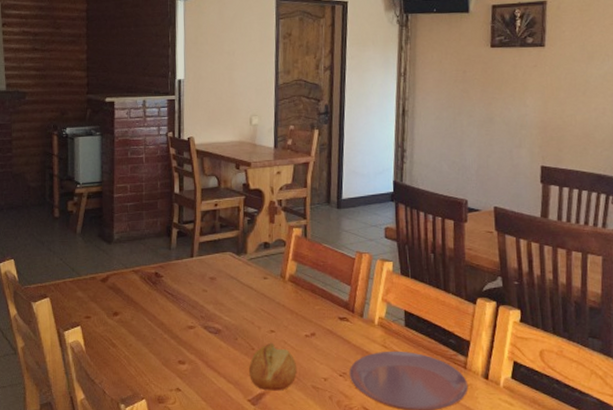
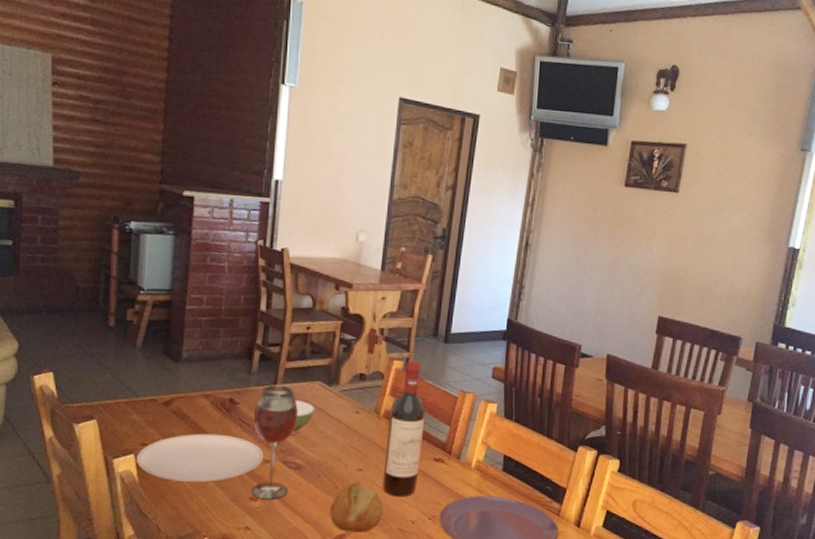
plate: none [83,305,187,350] -> present [137,433,264,483]
wineglass: none [176,258,213,362] -> present [251,385,298,499]
bowl: none [209,270,228,302] -> present [291,400,315,435]
wine bottle: none [293,228,327,356] -> present [382,361,426,497]

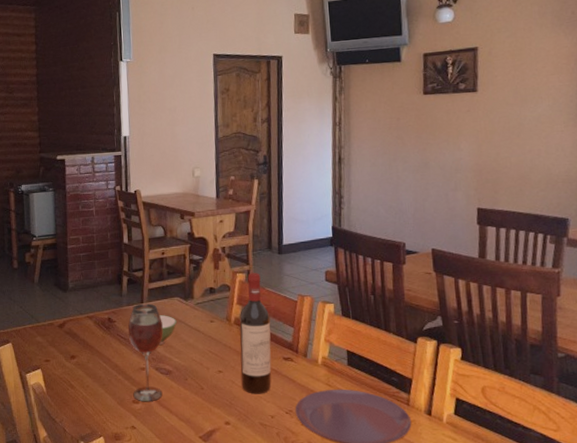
plate: present [137,433,264,483] -> none [43,348,140,391]
bread roll: present [330,481,383,533] -> none [199,382,244,428]

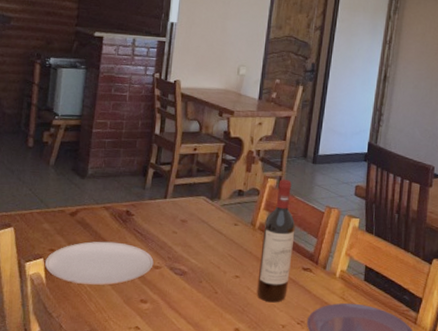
plate: none [43,348,140,391] -> present [45,241,154,286]
wineglass: present [128,303,163,401] -> none [142,199,184,302]
bowl: present [159,315,177,345] -> none [178,213,200,244]

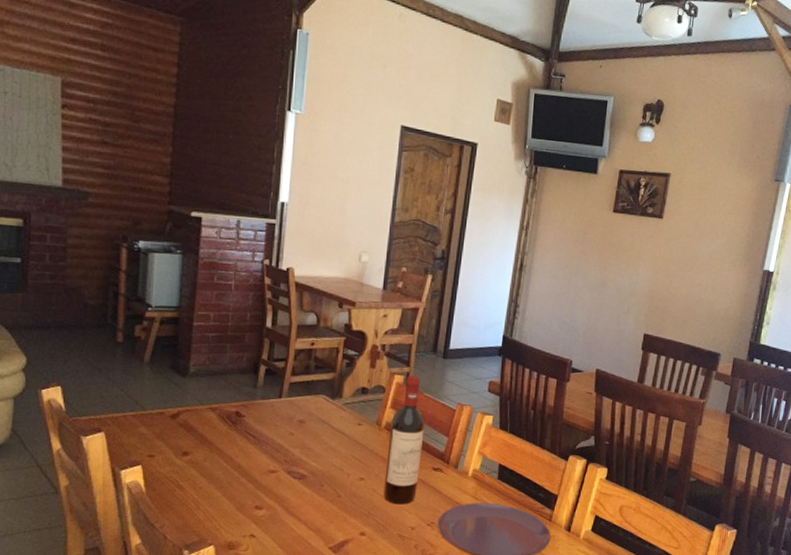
plate: present [45,241,154,286] -> none [144,445,269,493]

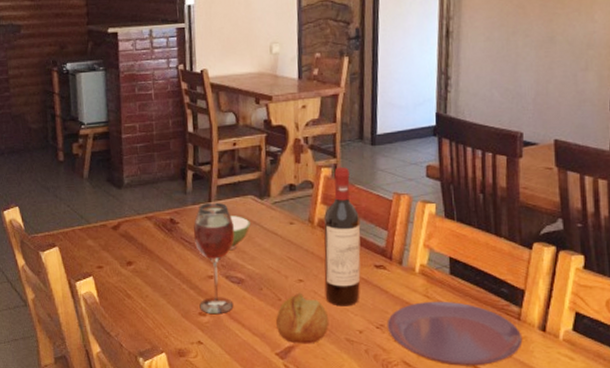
wineglass: none [256,398,302,508] -> present [193,202,234,313]
bowl: none [295,413,319,446] -> present [230,216,251,249]
bread roll: none [333,490,384,539] -> present [276,292,328,344]

